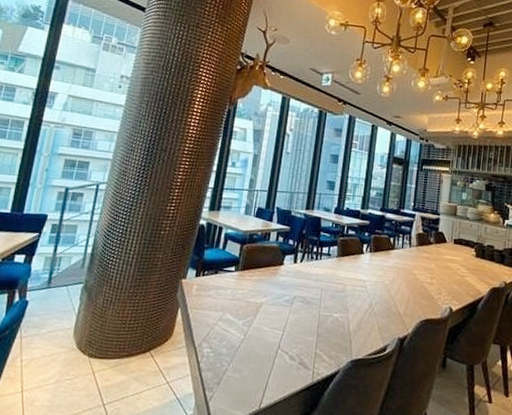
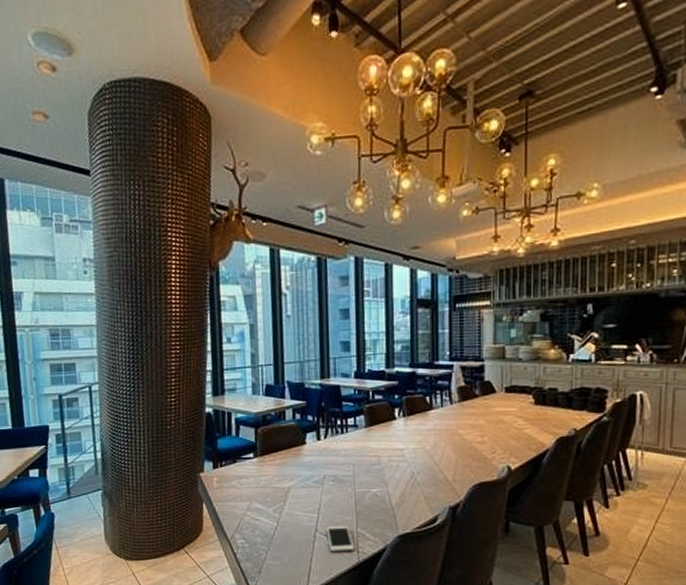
cell phone: none [287,345,311,371] -> present [326,526,354,552]

